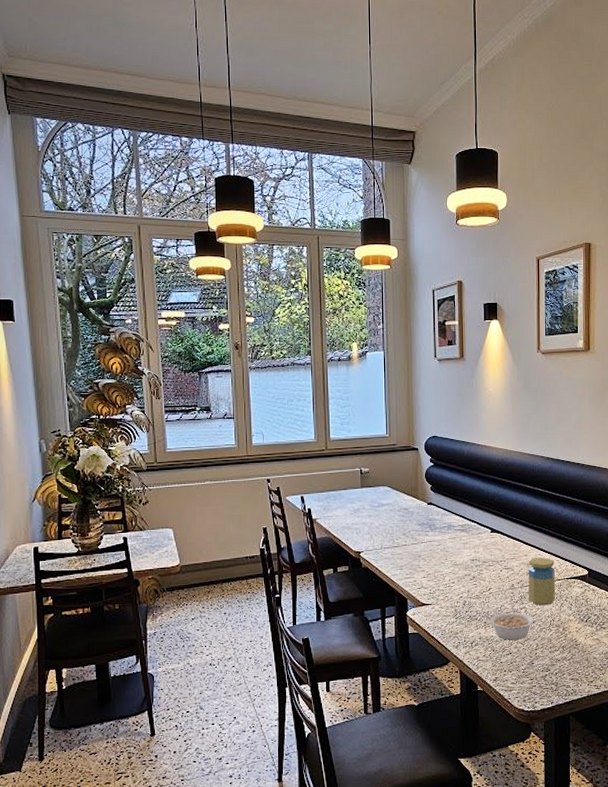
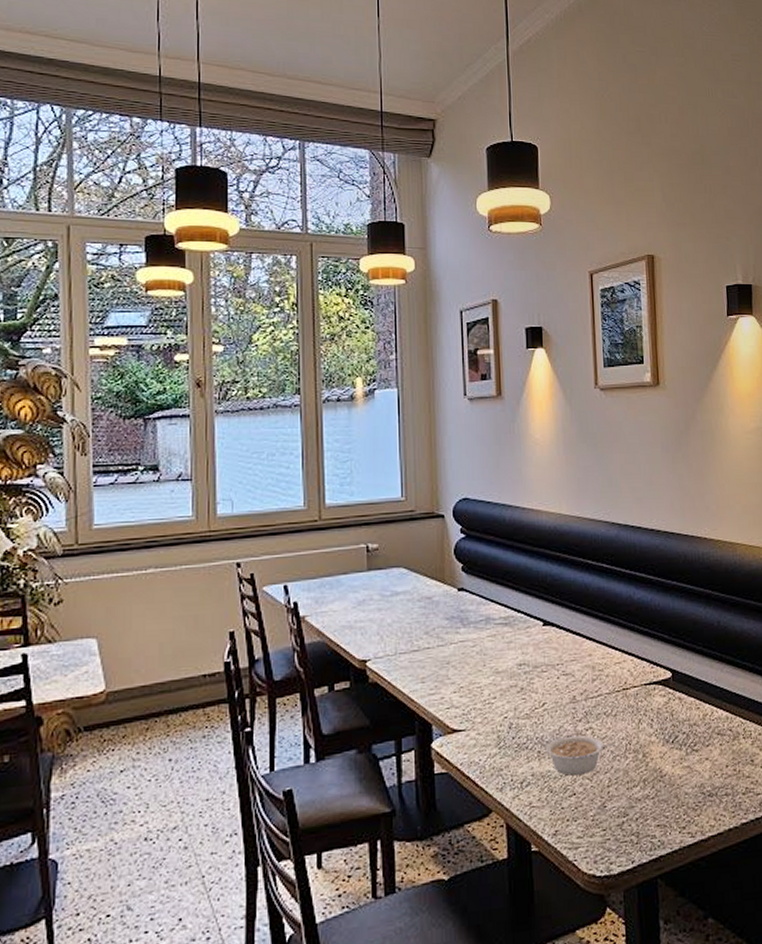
jar: present [528,557,555,606] -> none [594,657,631,724]

